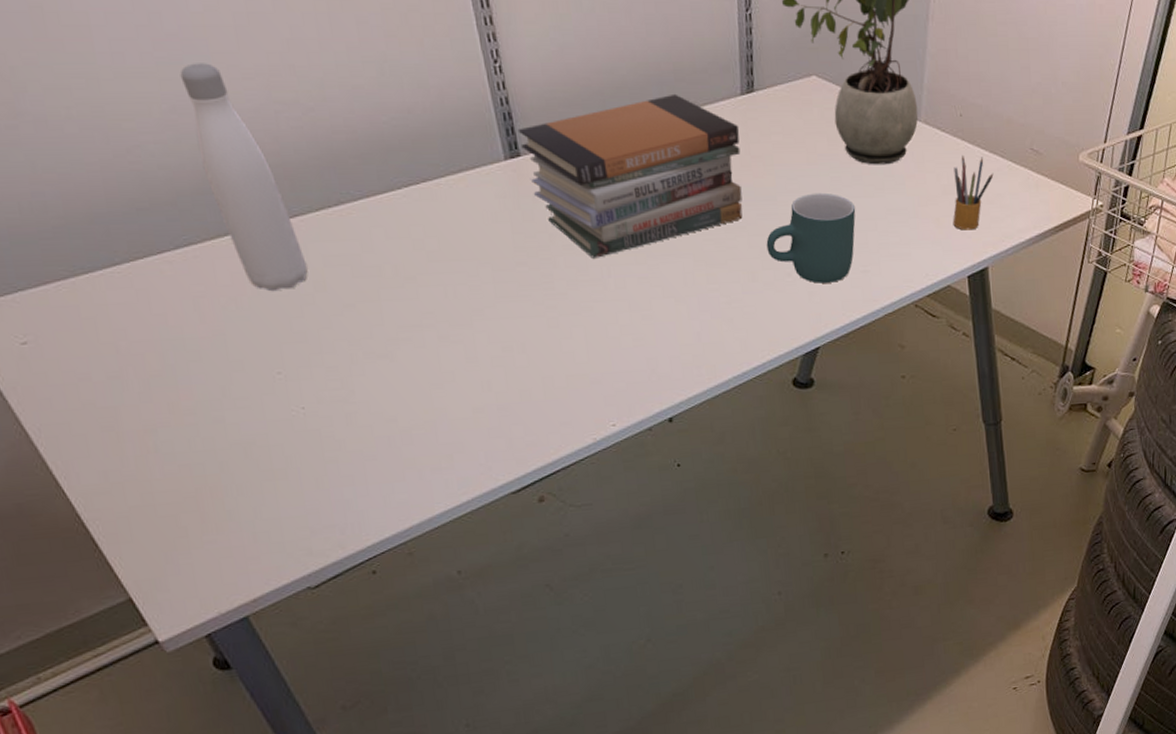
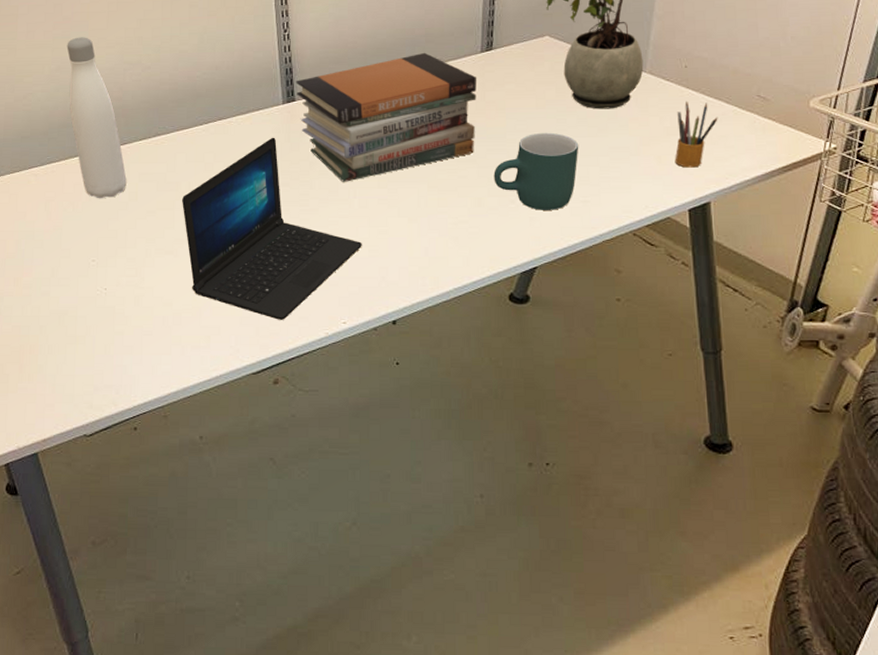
laptop: none [389,203,625,428] -> present [182,137,362,320]

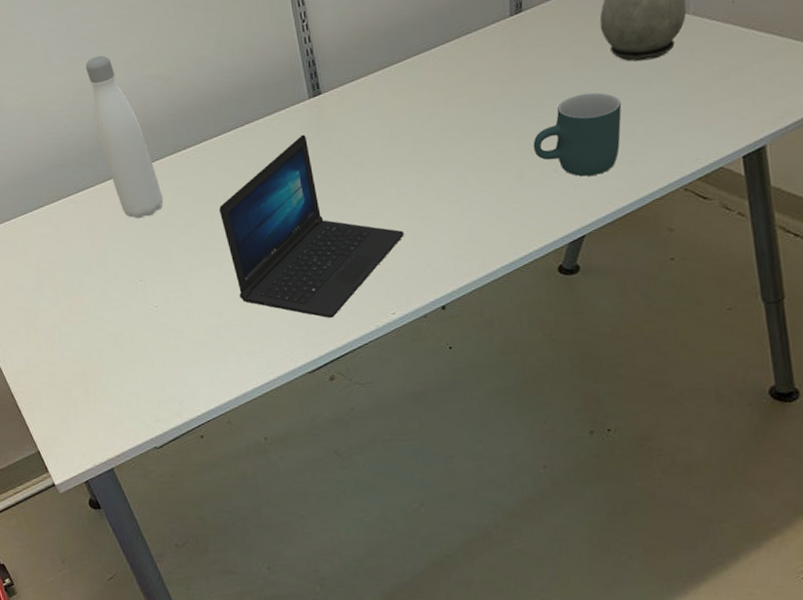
book stack: present [295,52,477,182] -> none [319,24,511,172]
pencil box: present [674,102,718,168] -> none [725,38,771,112]

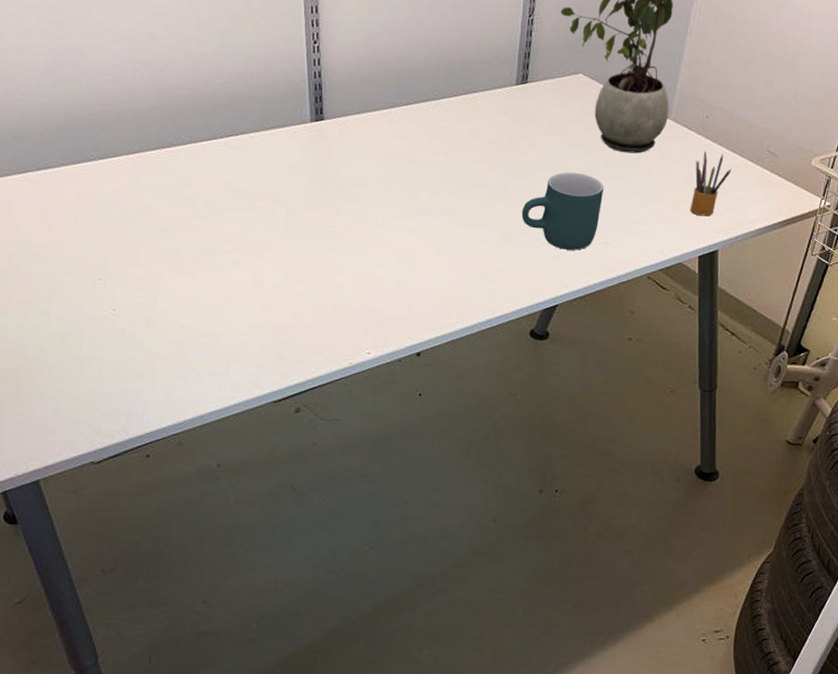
water bottle: present [85,55,163,219] -> none [66,26,137,212]
laptop: present [219,134,404,318] -> none [200,157,389,349]
pencil box: none [725,38,771,112] -> present [690,152,732,217]

